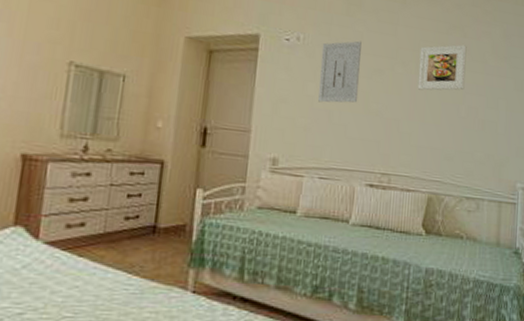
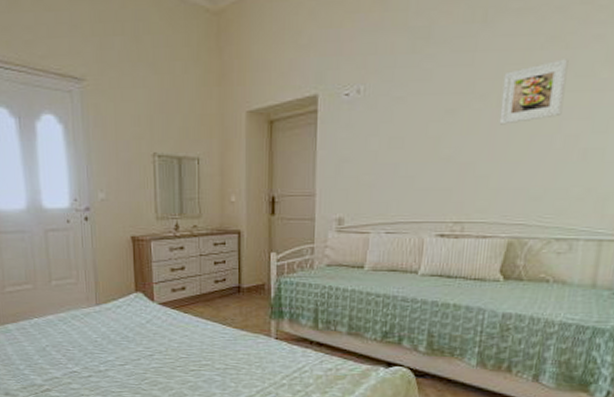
wall art: present [318,41,362,103] -> none [383,80,431,156]

